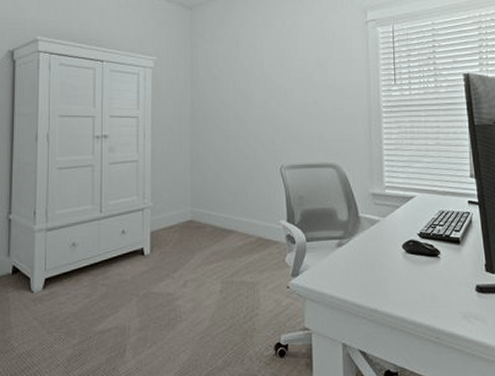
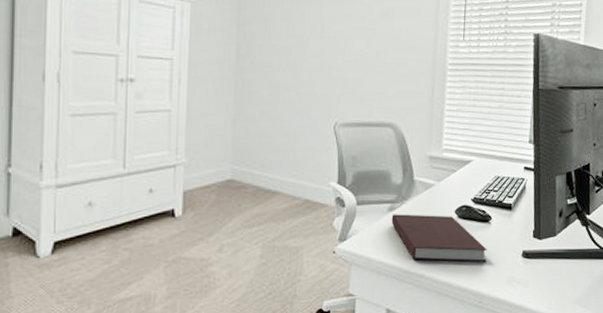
notebook: none [340,249,439,297] -> present [391,214,487,262]

